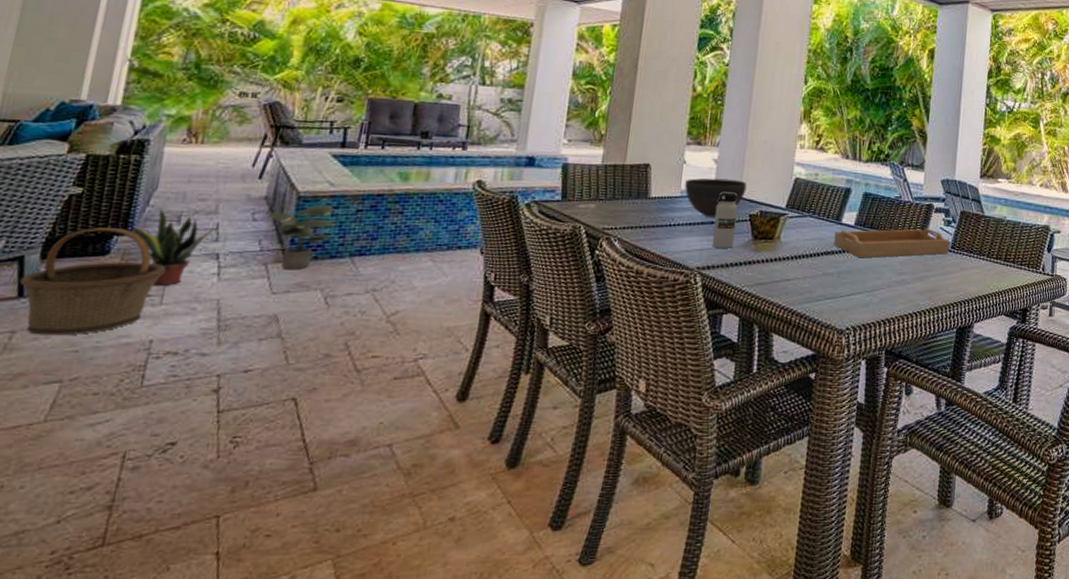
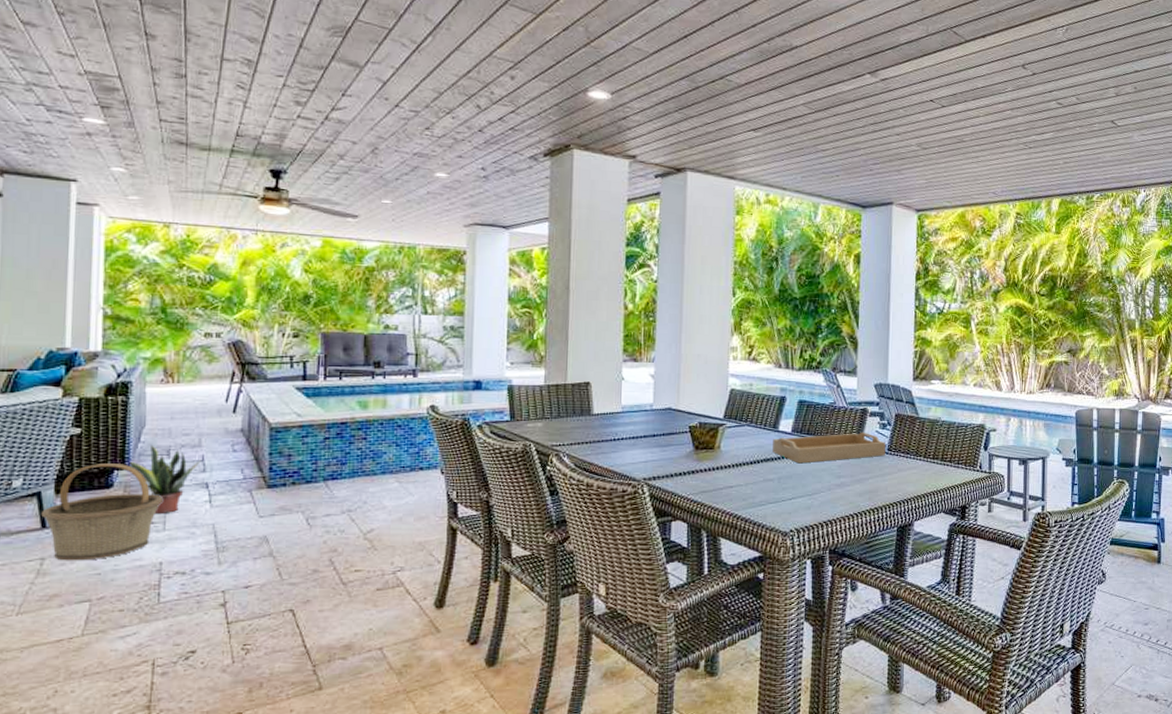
potted plant: present [266,205,336,270] -> none [244,435,307,495]
bowl: present [684,178,747,217] -> none [625,393,685,430]
water bottle: present [712,192,738,248] -> none [655,405,677,459]

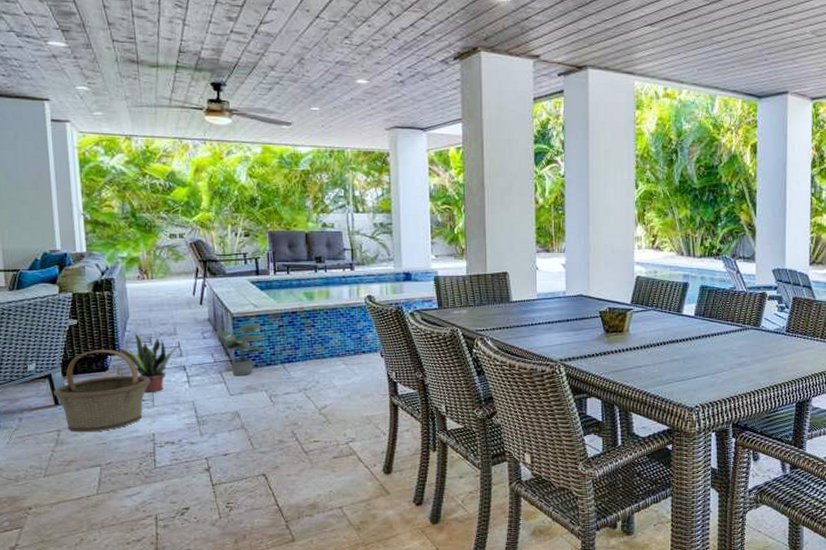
potted plant: none [244,435,307,495] -> present [212,324,265,376]
serving tray: present [772,432,886,464] -> none [677,314,784,345]

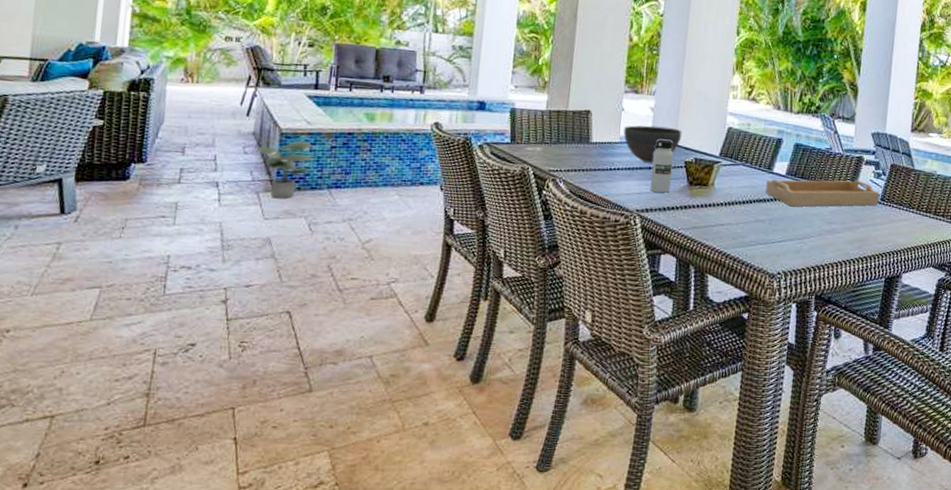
basket: present [54,350,149,432] -> none [61,155,175,248]
potted plant: present [120,333,177,392] -> none [146,141,213,209]
bowl: none [540,281,594,315] -> present [623,125,682,163]
water bottle: none [570,292,589,342] -> present [650,139,674,193]
serving tray: none [677,314,784,345] -> present [765,179,879,207]

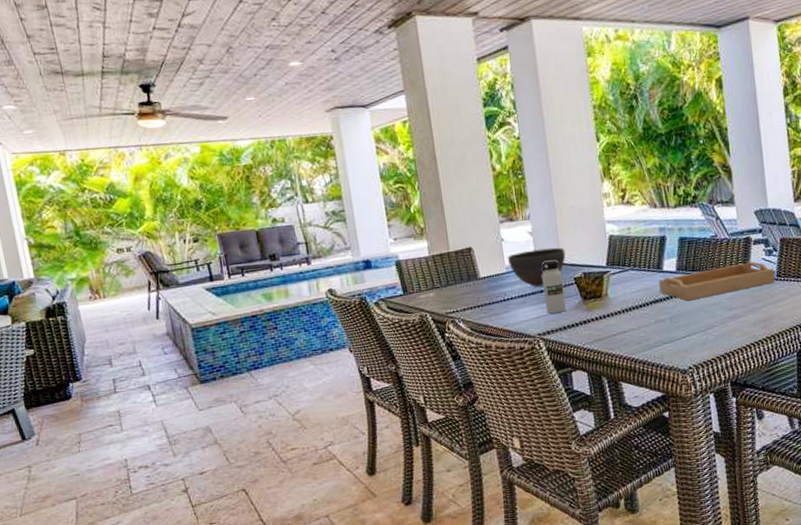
potted plant: present [254,141,314,199] -> none [172,332,228,390]

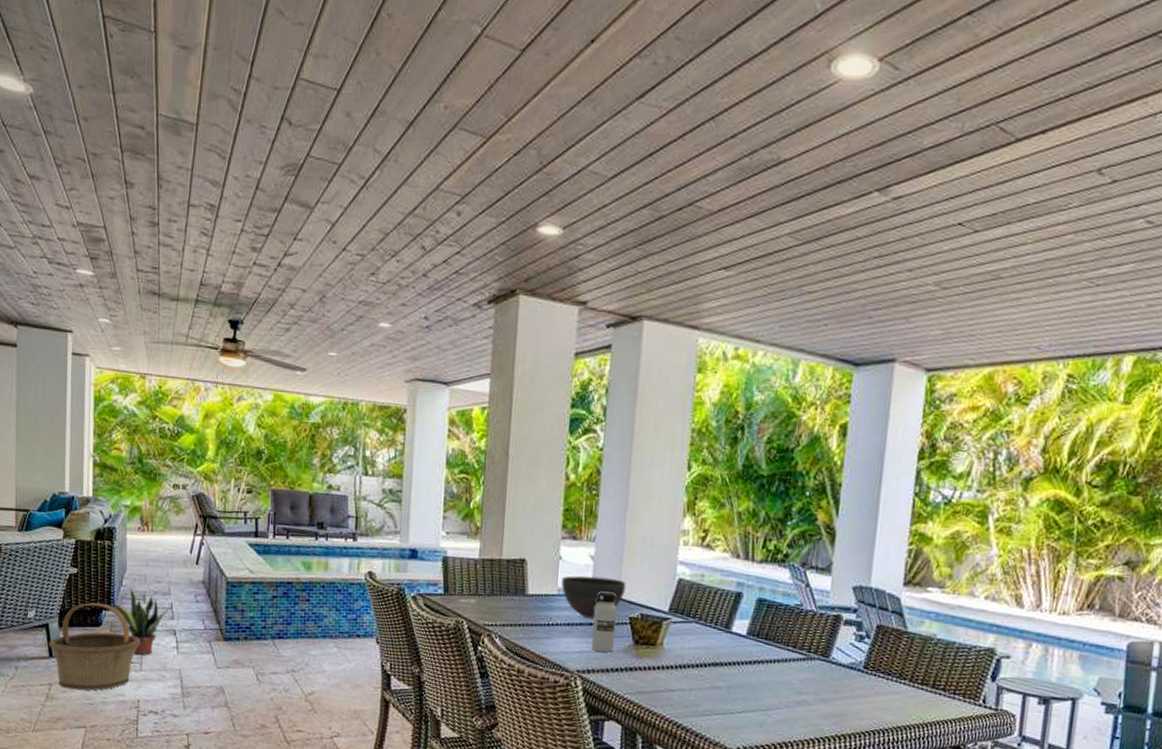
basket: none [19,376,115,467] -> present [49,602,140,691]
potted plant: none [80,356,139,417] -> present [114,589,170,655]
serving tray: present [659,261,775,301] -> none [723,640,862,675]

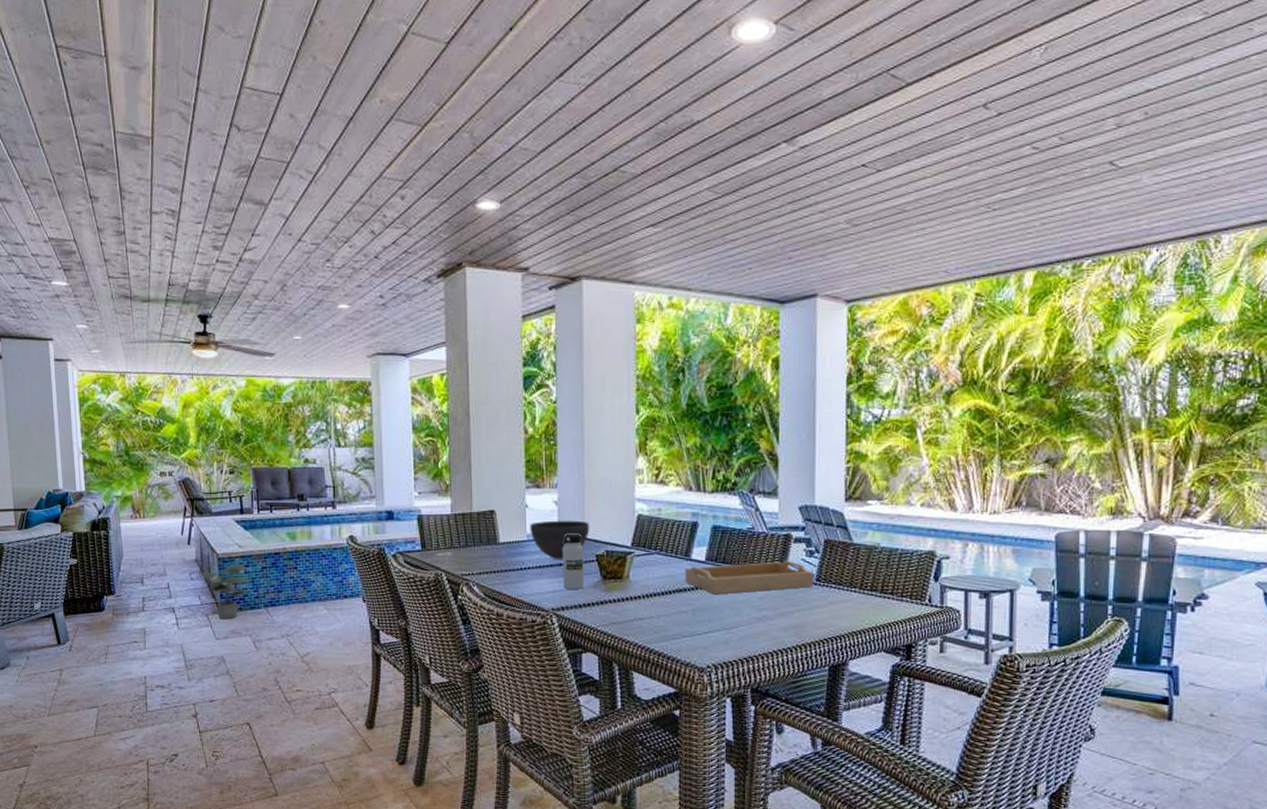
basket: present [49,602,140,691] -> none [57,590,141,673]
potted plant: present [114,589,170,655] -> none [115,573,167,634]
potted plant: none [205,590,258,648] -> present [199,565,249,620]
serving tray: none [723,640,862,675] -> present [685,560,813,595]

